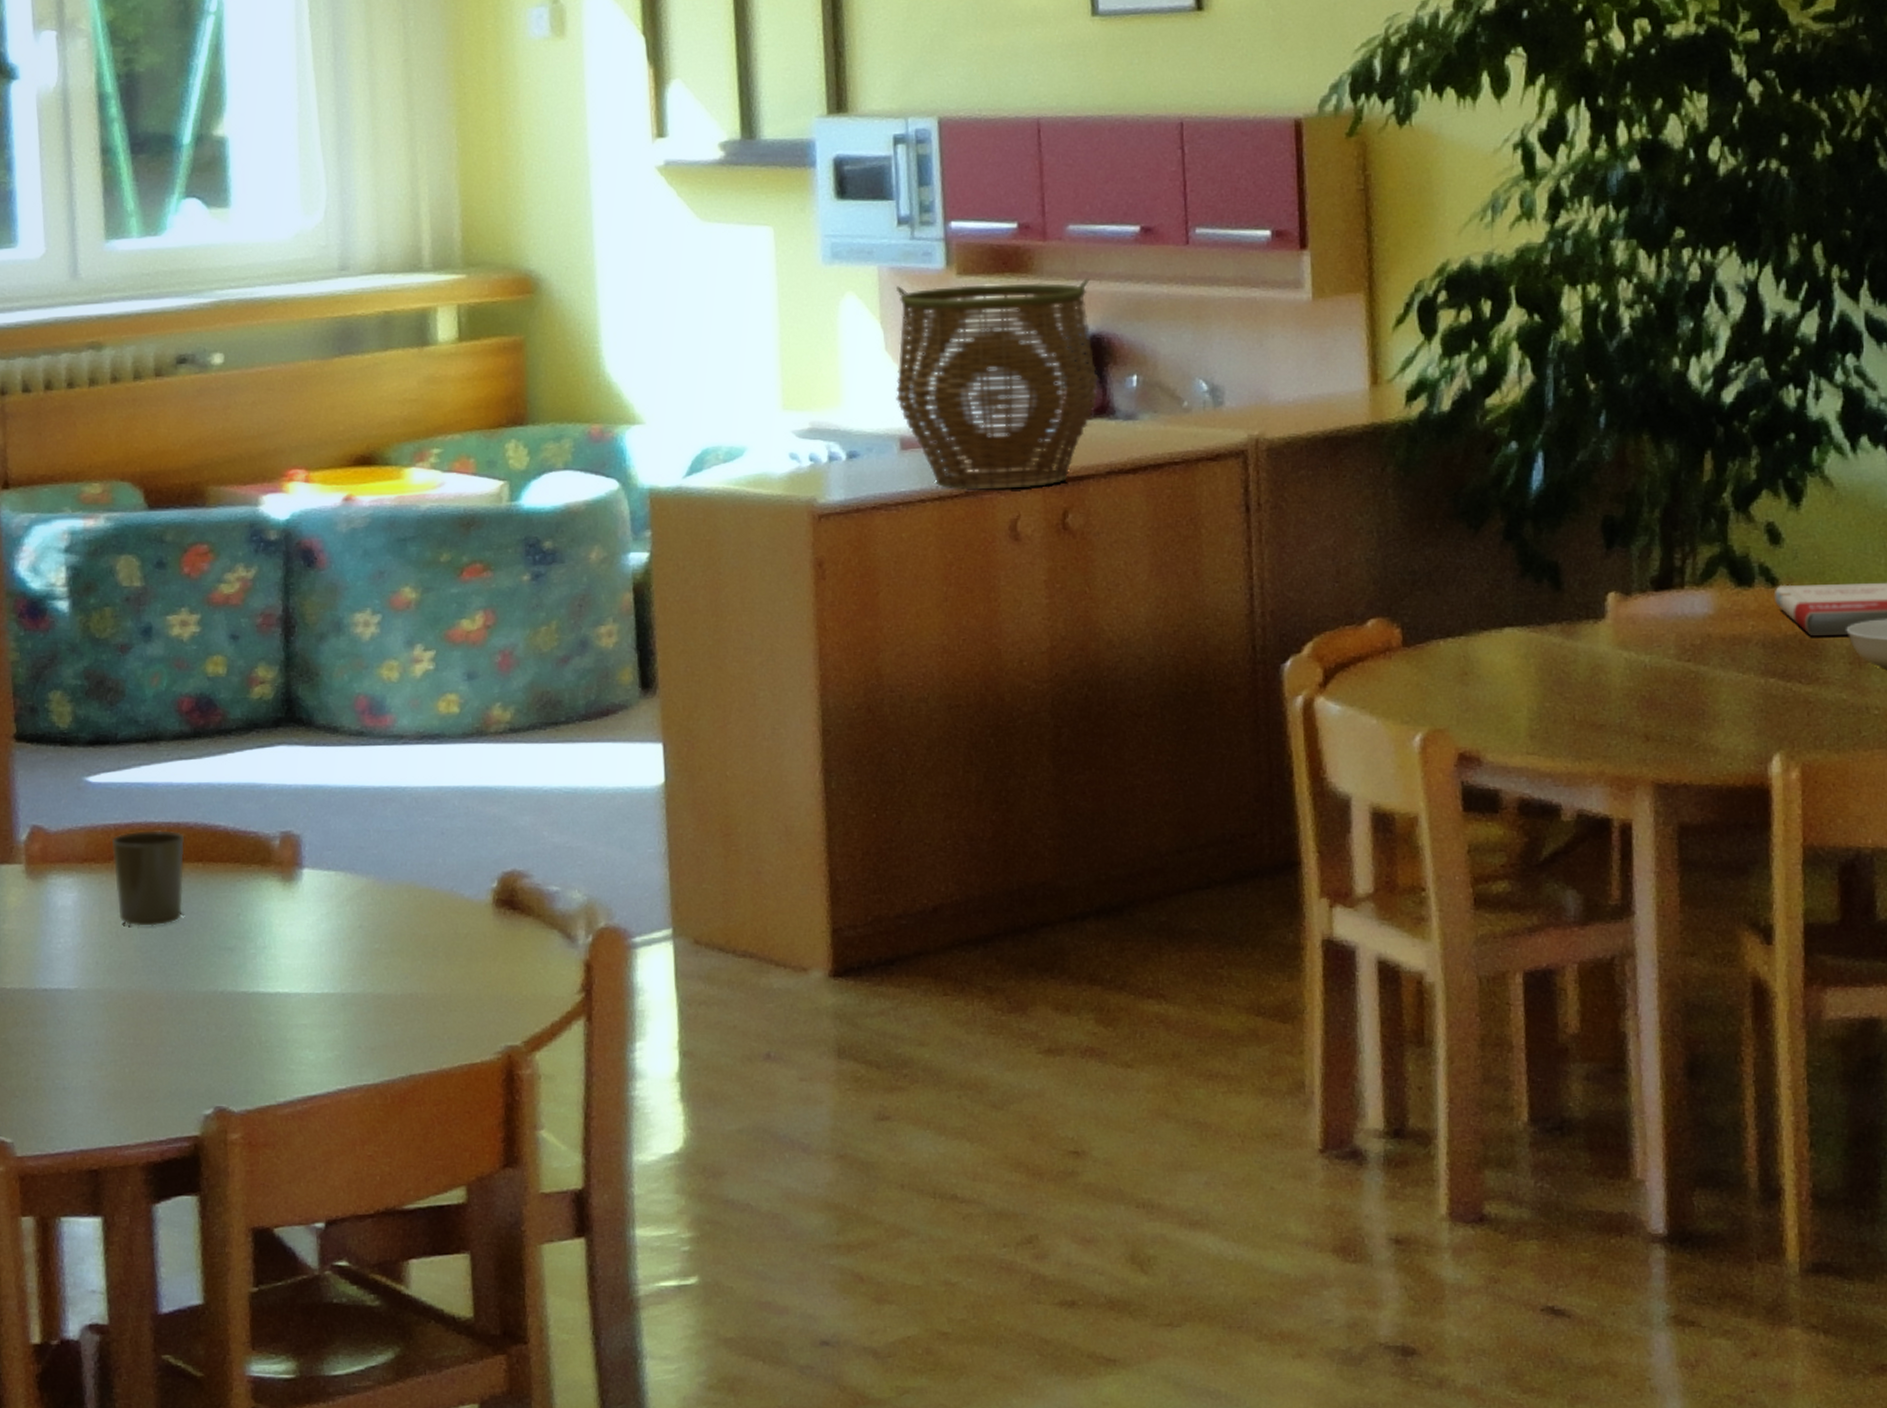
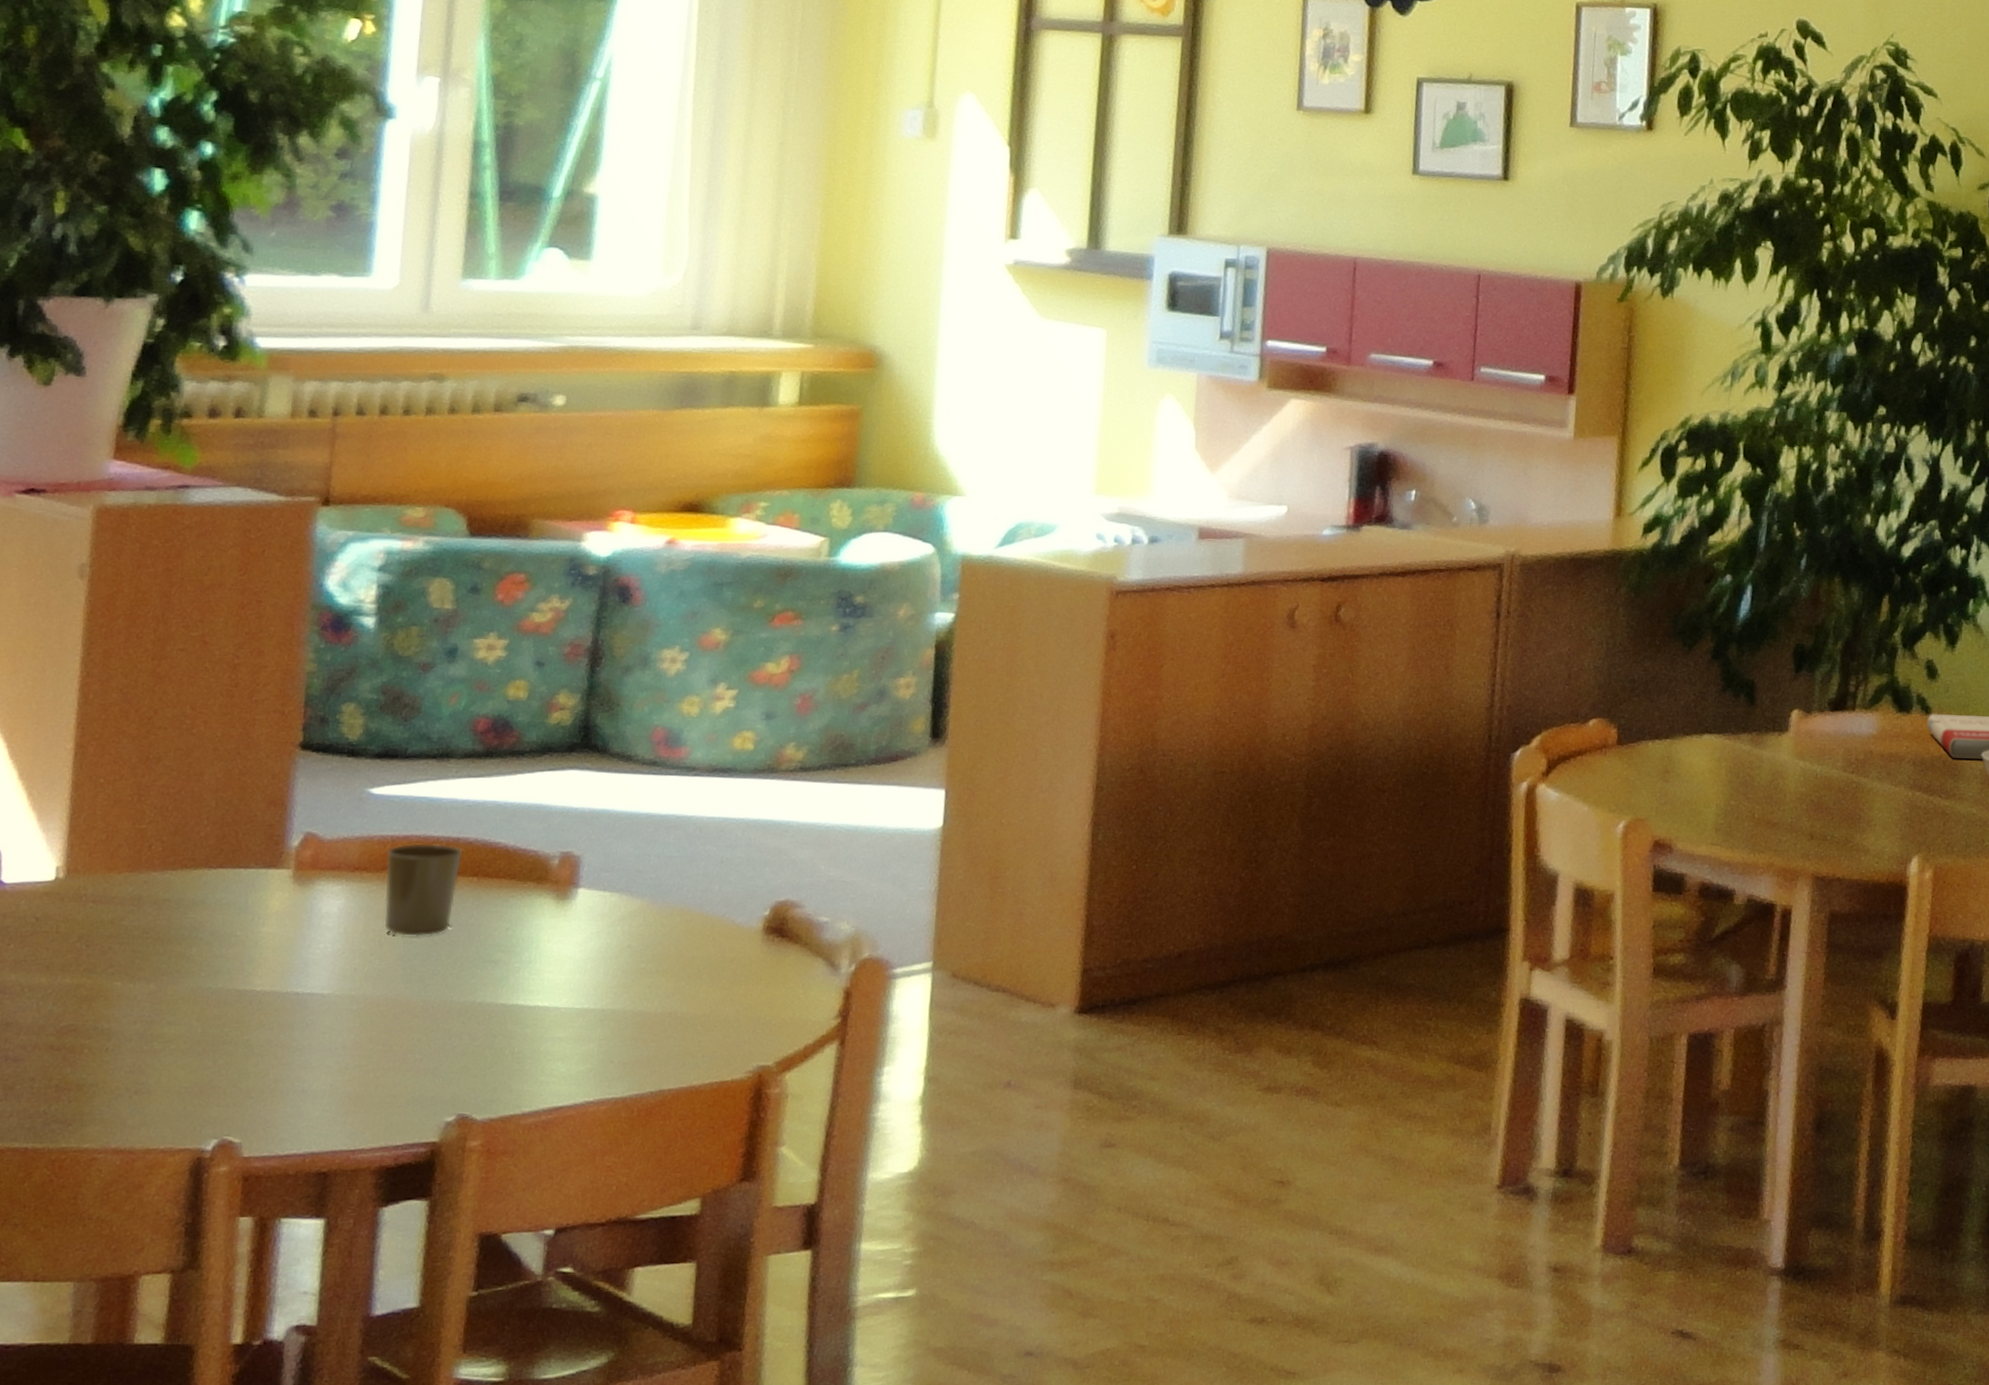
basket: present [895,278,1099,490] -> none [1199,393,1384,582]

